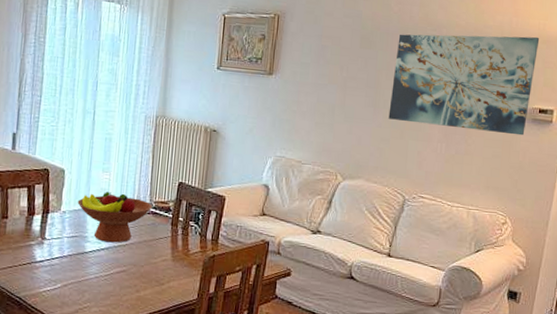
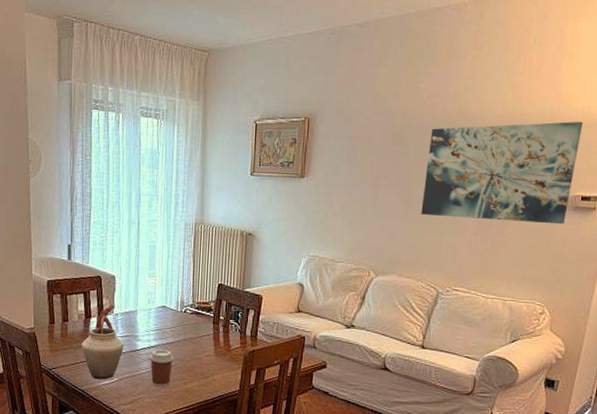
vase: none [21,200,71,286] -> present [81,304,124,380]
fruit bowl: present [77,192,153,243] -> none [128,295,196,341]
coffee cup: none [98,252,127,295] -> present [149,350,174,387]

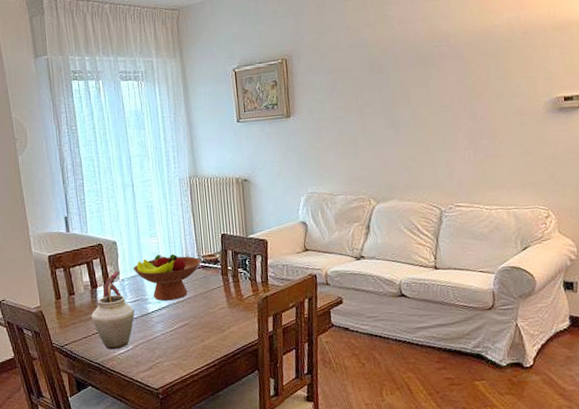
fruit bowl: none [128,295,196,341] -> present [133,253,202,301]
coffee cup: present [149,350,174,387] -> none [162,309,187,348]
wall art: present [421,121,583,225] -> none [407,25,553,137]

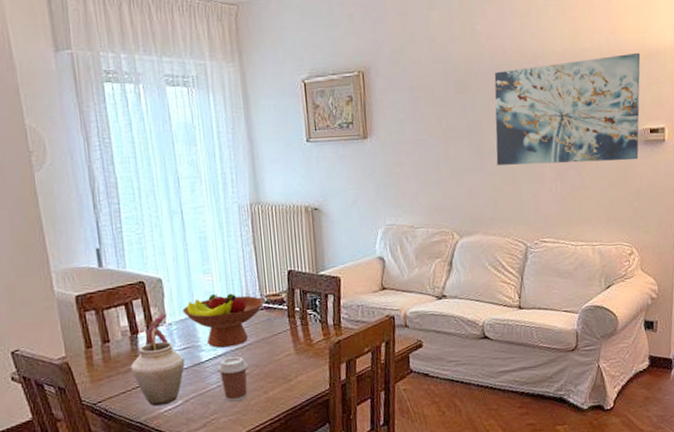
coffee cup: none [162,309,187,348] -> present [217,357,248,402]
wall art: none [407,25,553,137] -> present [494,52,641,166]

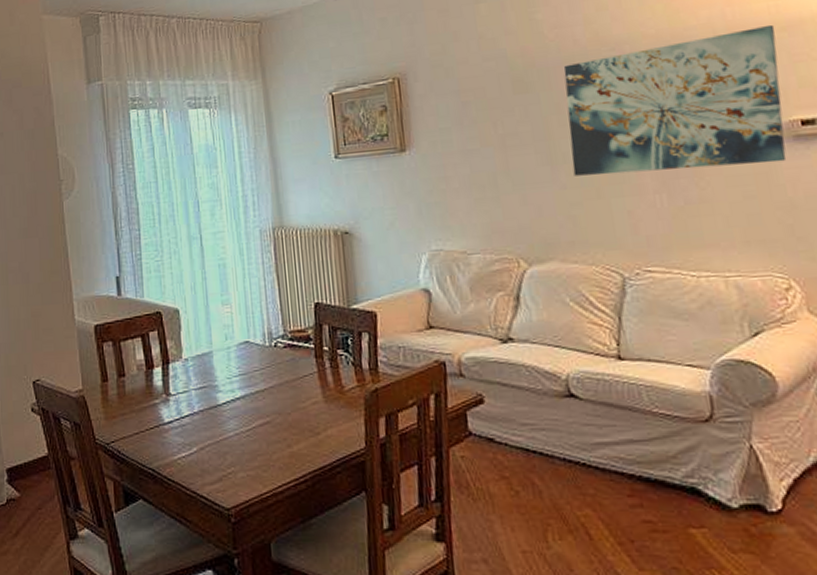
vase: present [131,312,185,407] -> none [145,346,201,452]
fruit bowl: present [182,293,265,348] -> none [199,327,289,390]
coffee cup: present [217,357,248,402] -> none [235,401,269,454]

